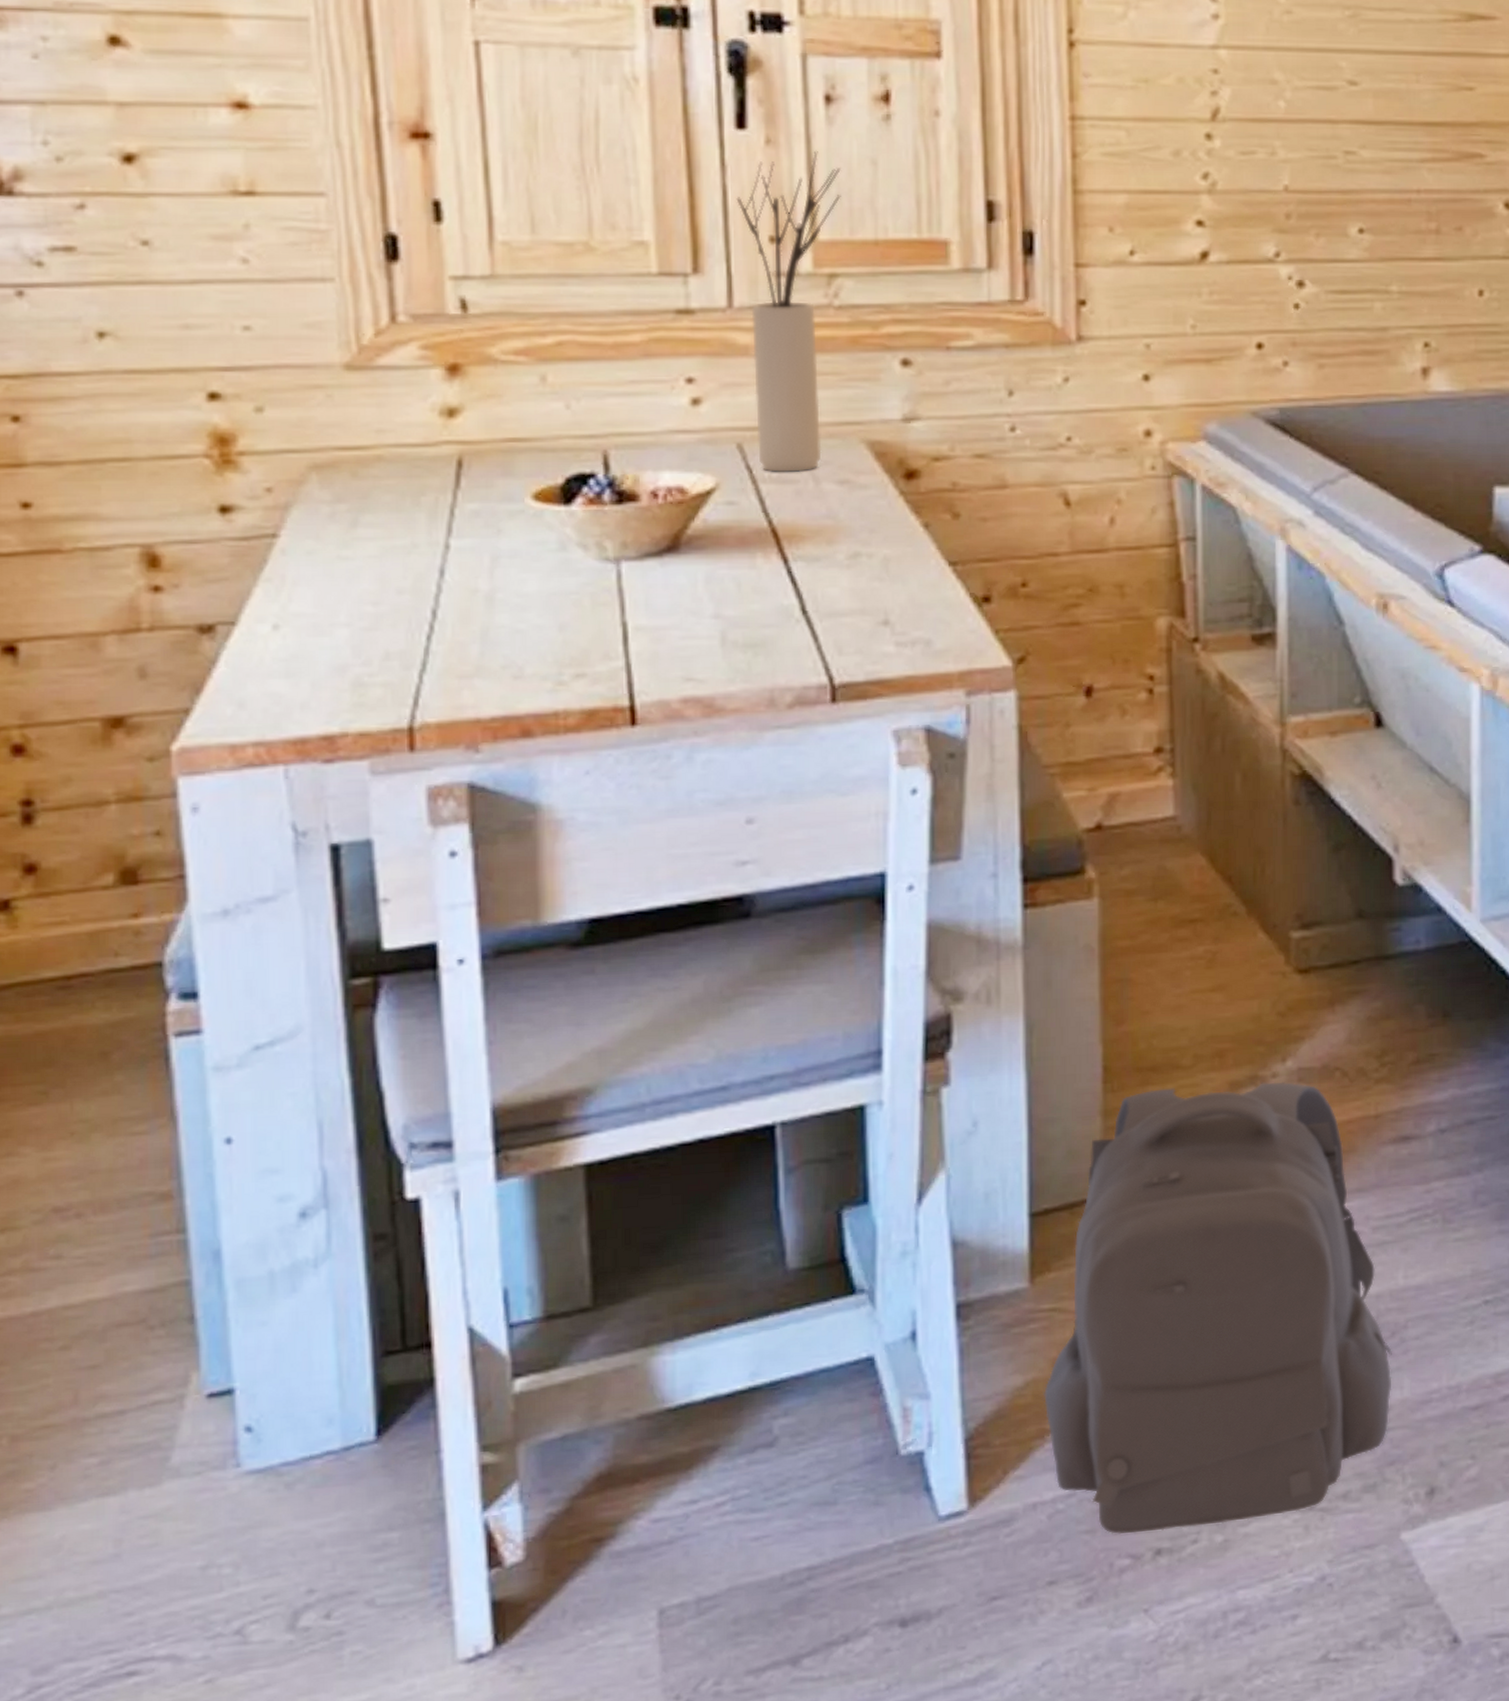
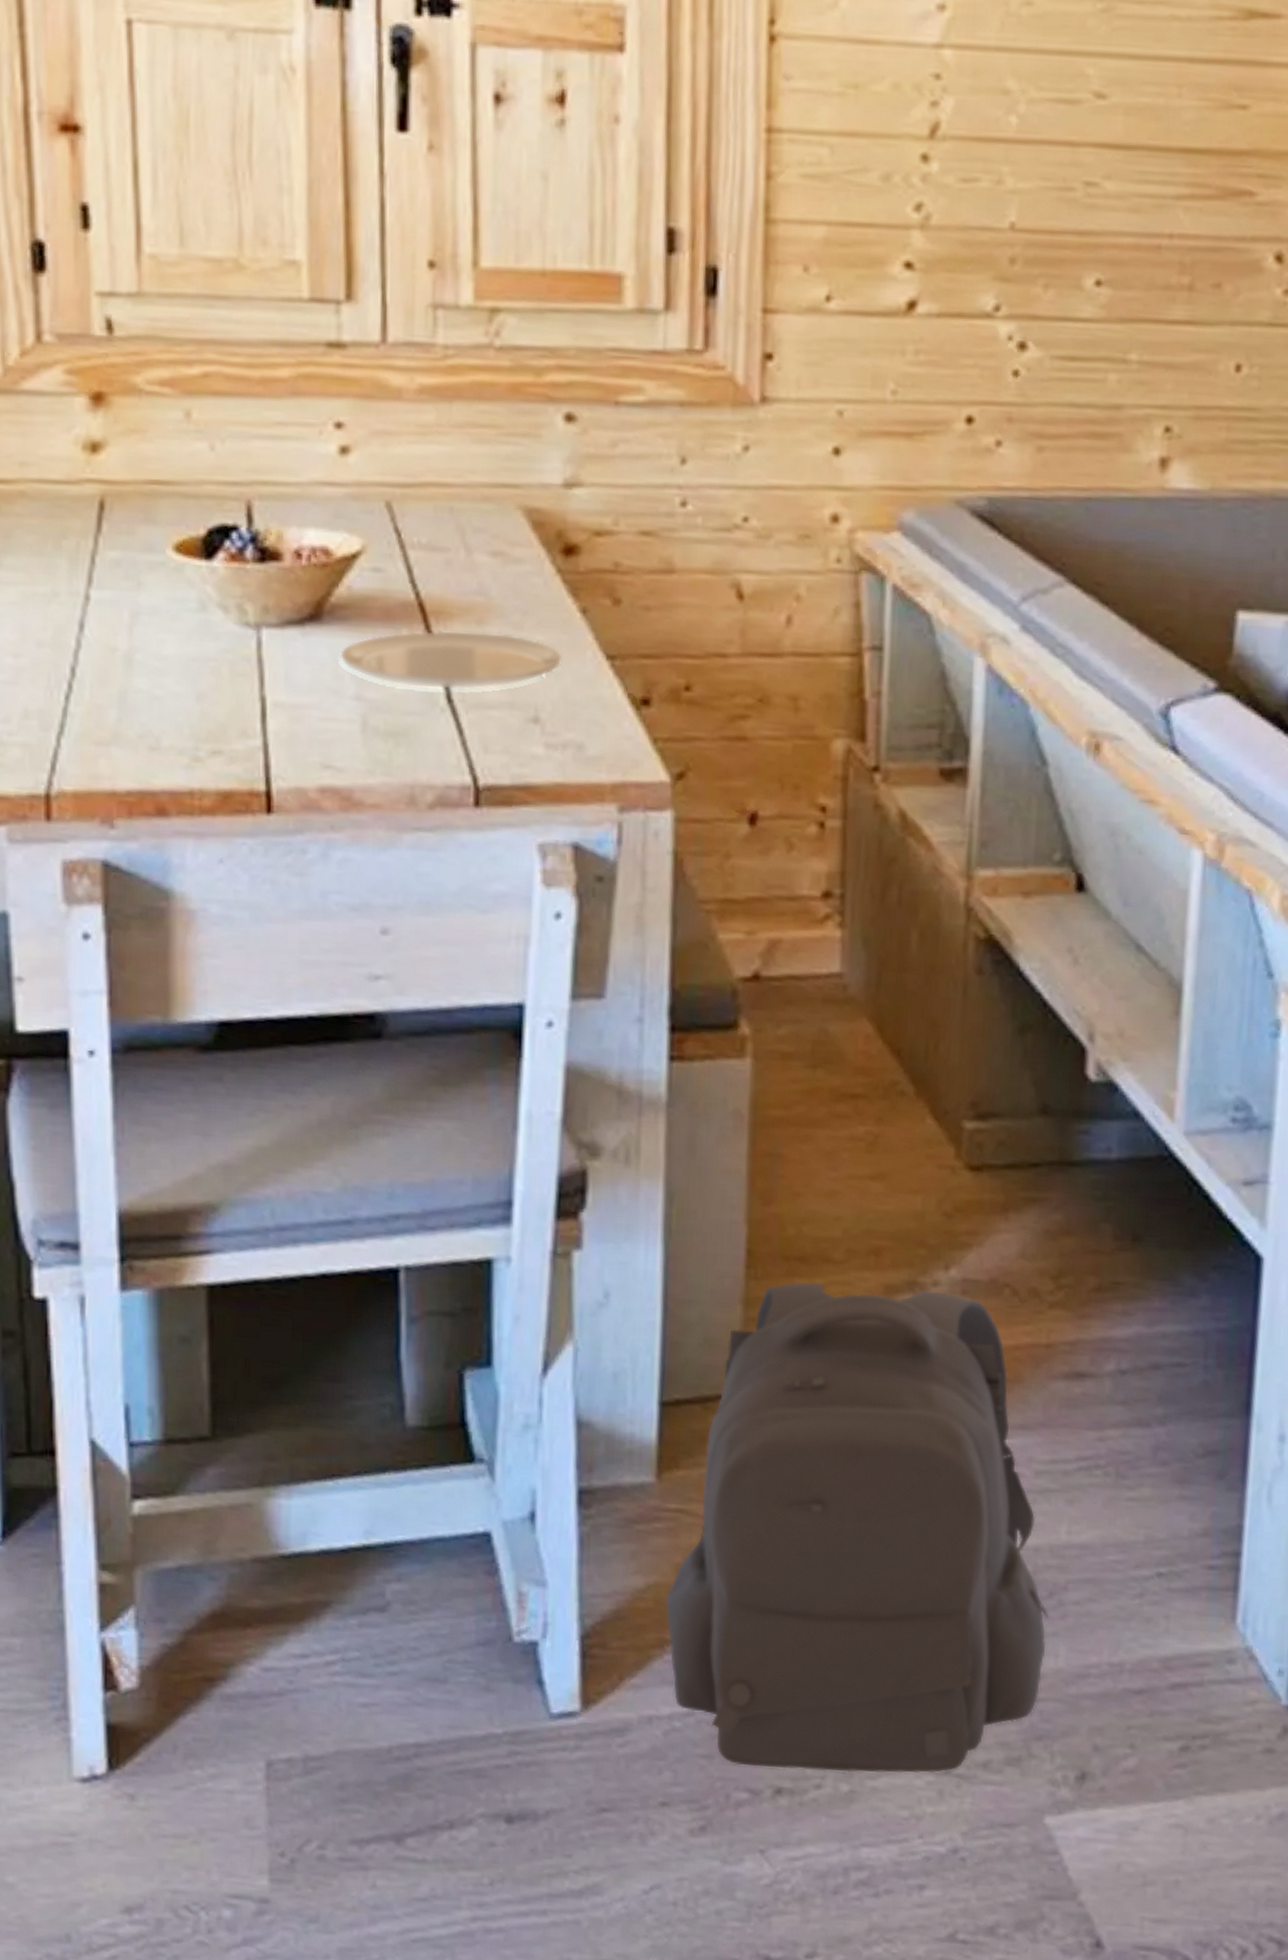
plate: none [698,551,908,603] -> present [340,631,563,689]
vase: present [736,150,841,472] -> none [394,159,508,539]

